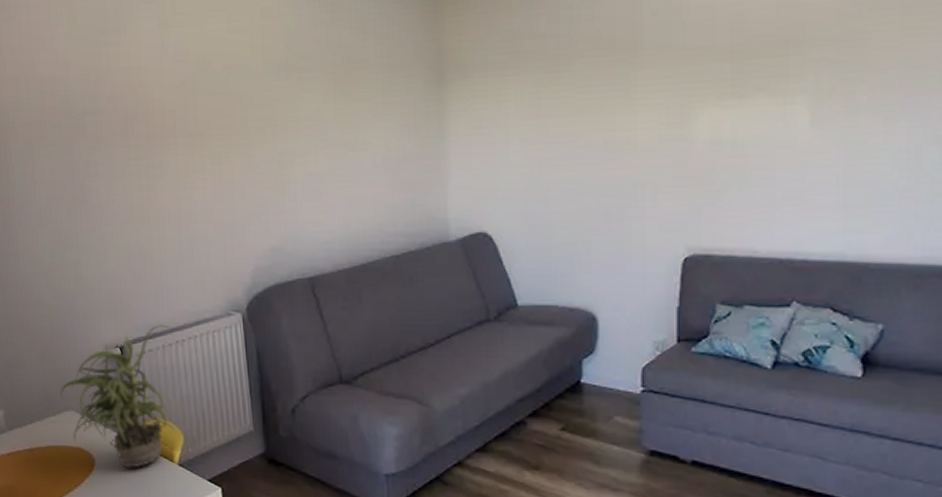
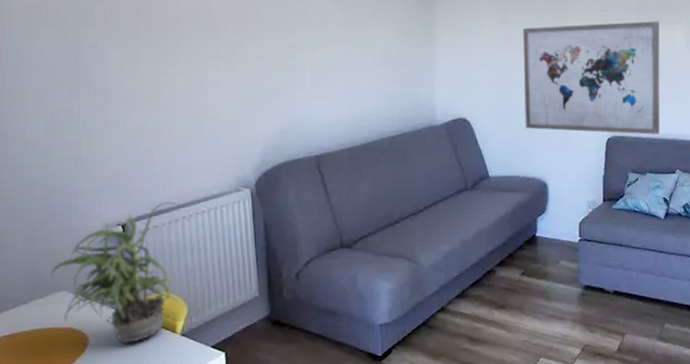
wall art: none [562,92,768,253] -> present [522,21,660,135]

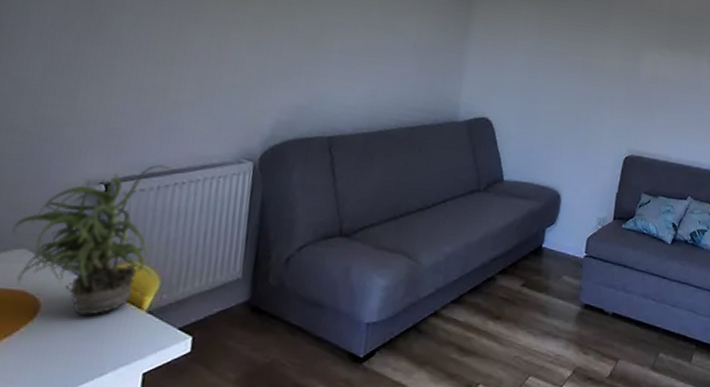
wall art: present [522,21,660,135] -> none [546,37,688,159]

